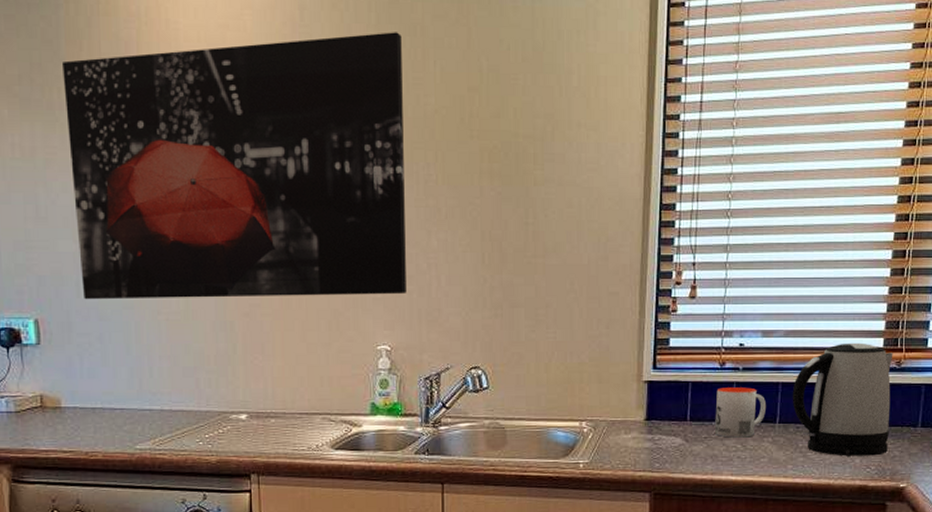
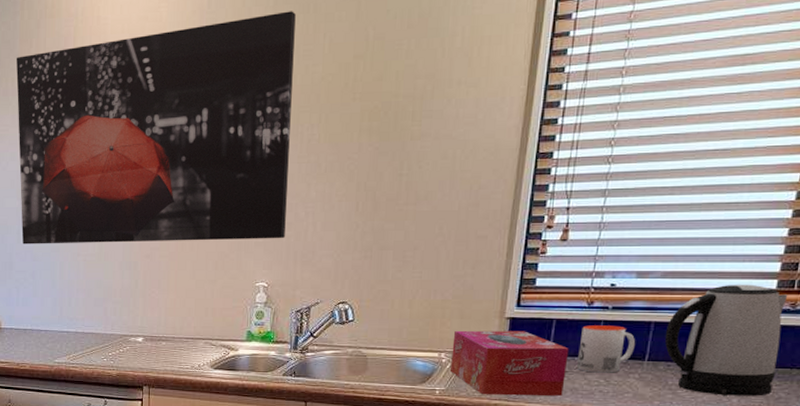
tissue box: none [593,395,706,467] -> present [451,330,569,397]

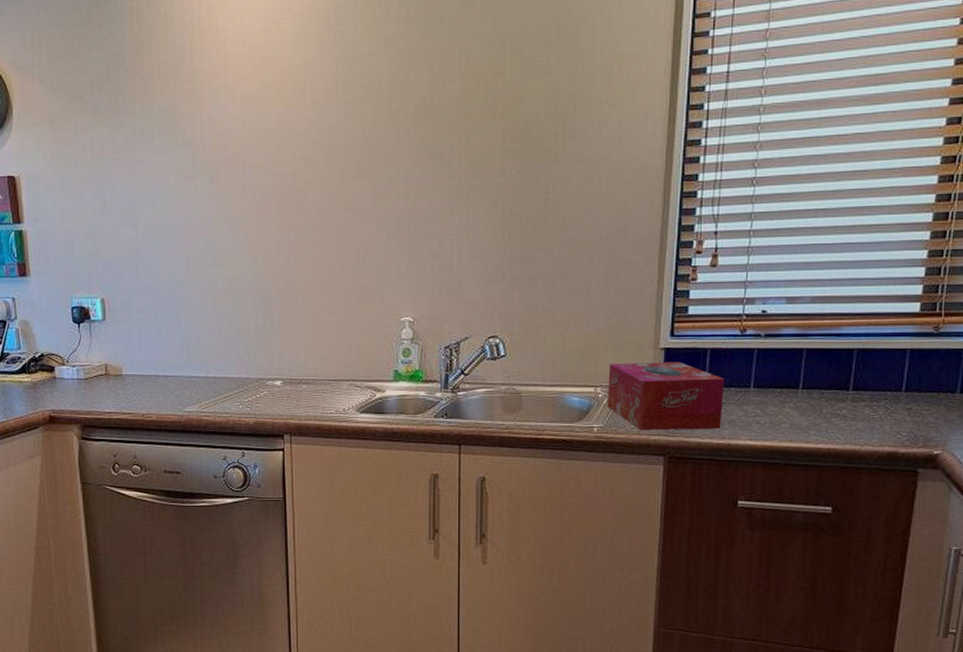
wall art: present [16,11,296,245] -> none [127,24,429,281]
mug: present [577,325,636,373] -> none [734,353,789,403]
kettle: present [664,284,788,396] -> none [817,307,931,422]

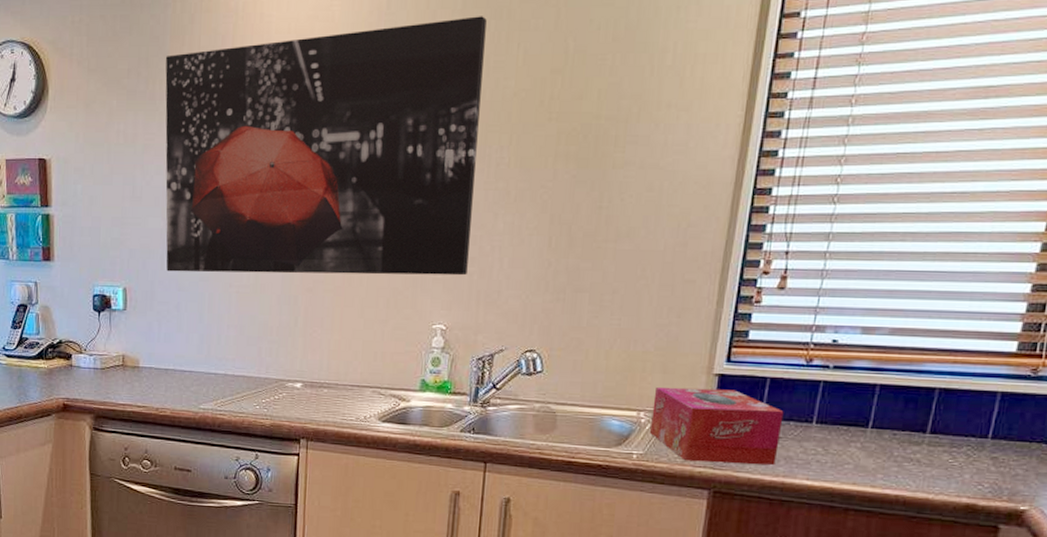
wall art: none [127,24,429,281] -> present [165,16,487,276]

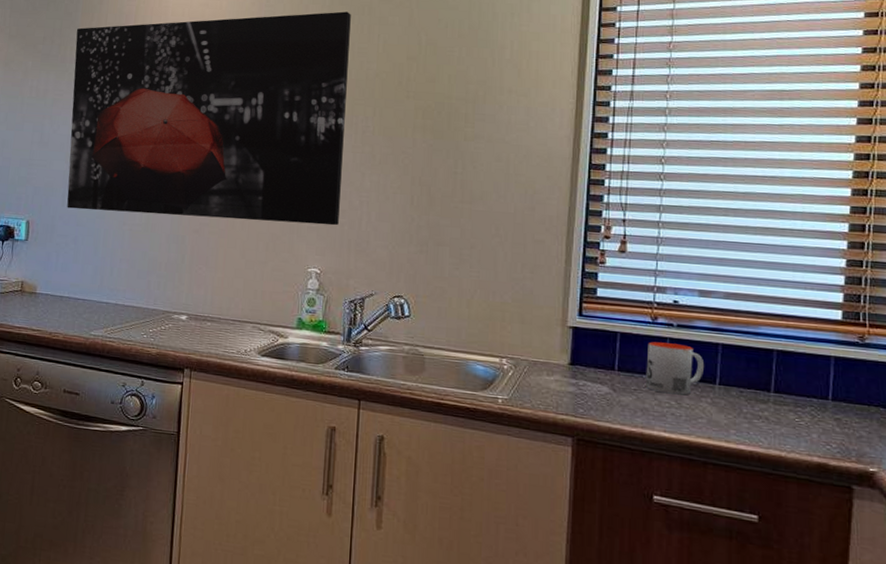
tissue box: present [650,386,784,466] -> none [513,335,636,417]
mug: none [792,386,859,441] -> present [646,341,705,395]

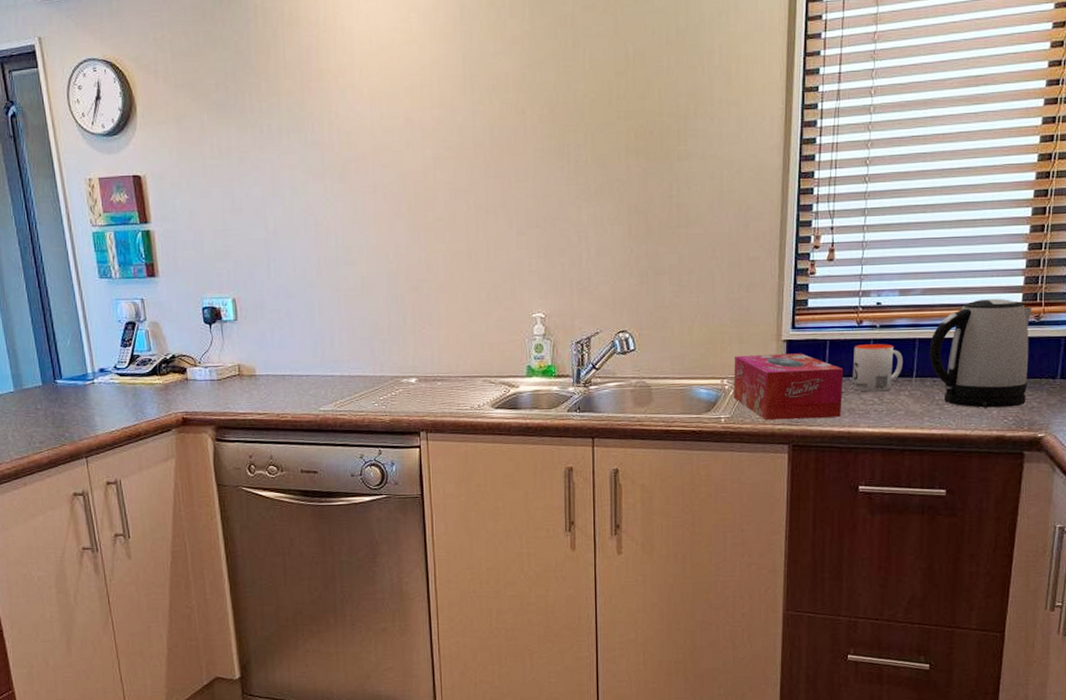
wall art: present [67,11,351,226] -> none [253,24,559,280]
tissue box: none [513,335,636,417] -> present [734,353,844,421]
kettle: none [734,311,855,433] -> present [929,298,1032,408]

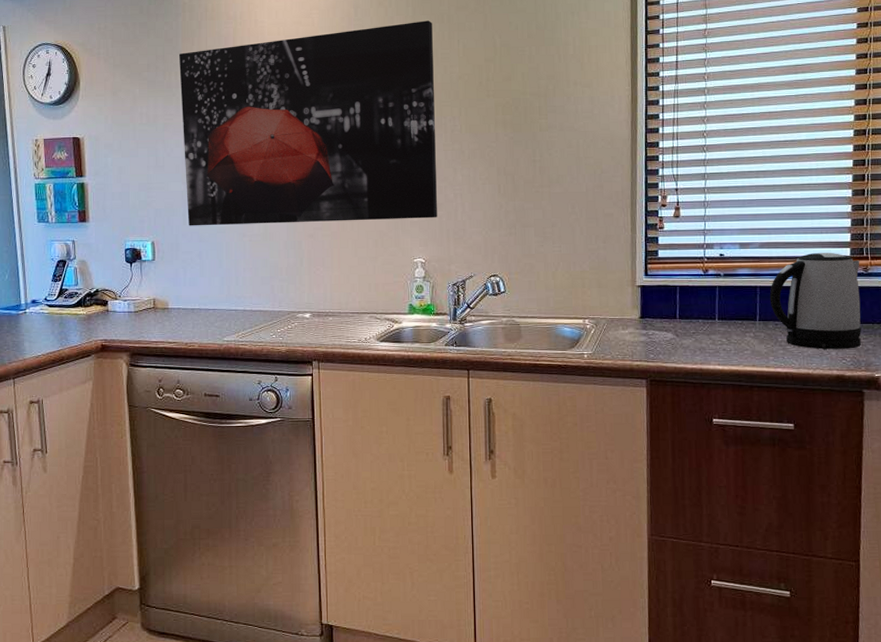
wall art: none [253,24,559,280] -> present [179,20,437,226]
tissue box: present [734,353,844,421] -> none [594,297,694,357]
mug: present [852,344,904,392] -> none [701,290,747,333]

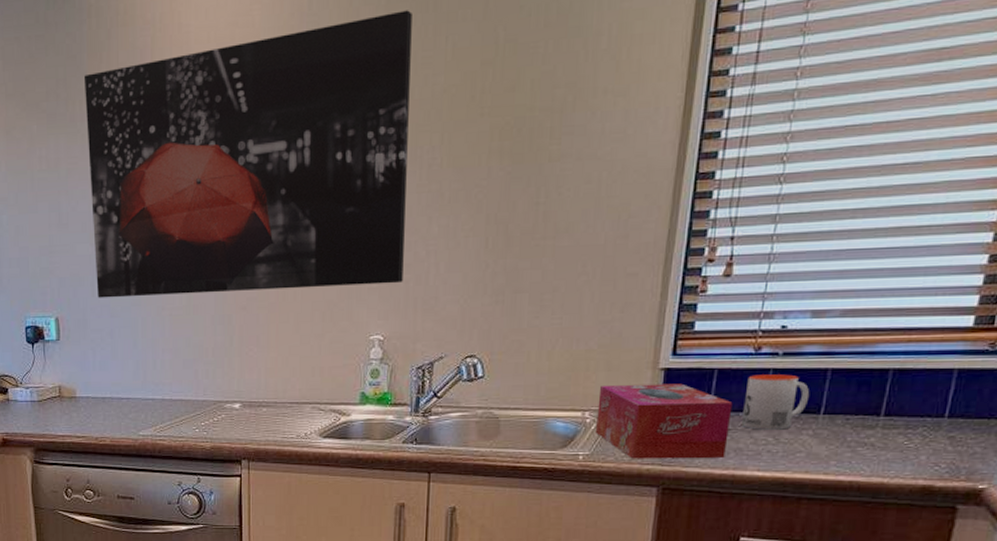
tissue box: none [594,297,694,357] -> present [596,383,733,459]
mug: none [701,290,747,333] -> present [742,374,810,430]
kettle: present [769,252,861,349] -> none [843,321,987,452]

